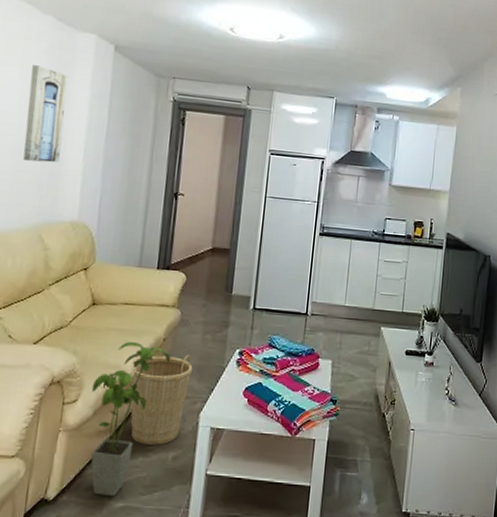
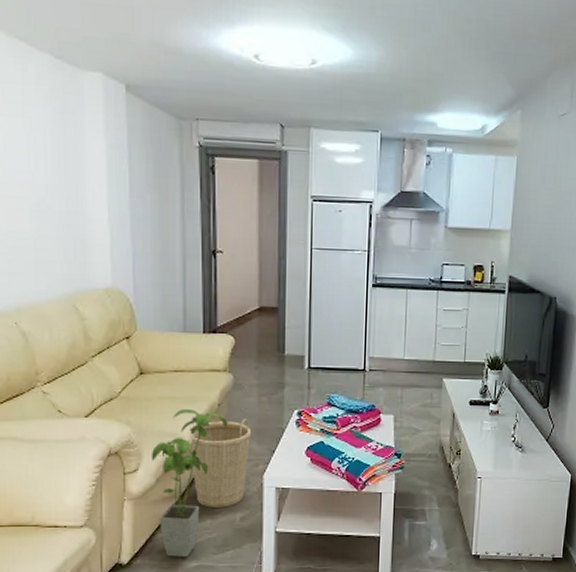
wall art: present [23,65,68,163] -> none [35,114,82,226]

